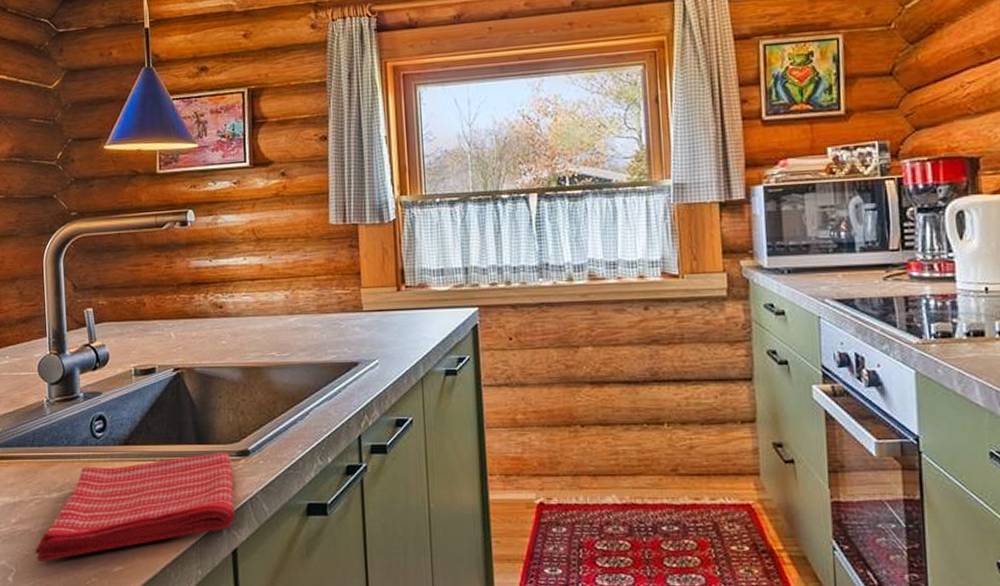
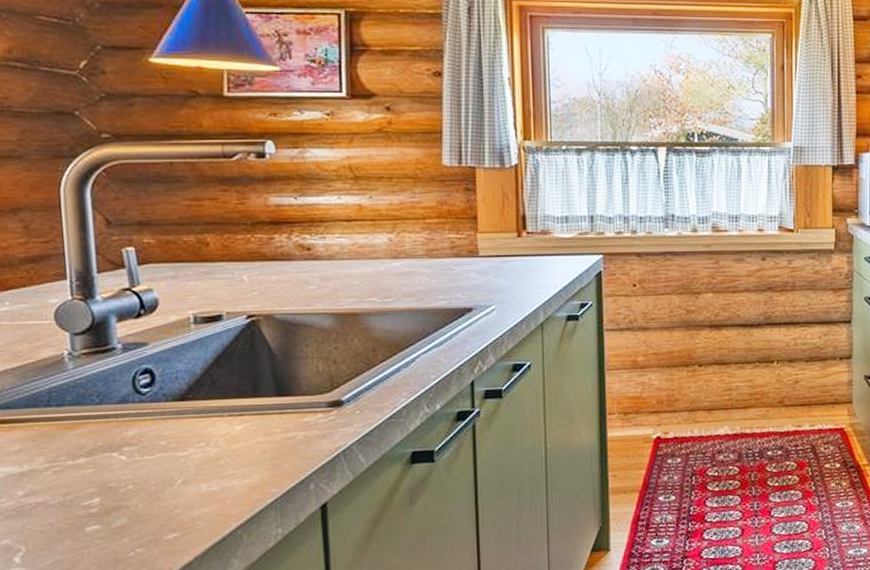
dish towel: present [35,452,235,561] -> none [53,403,325,537]

